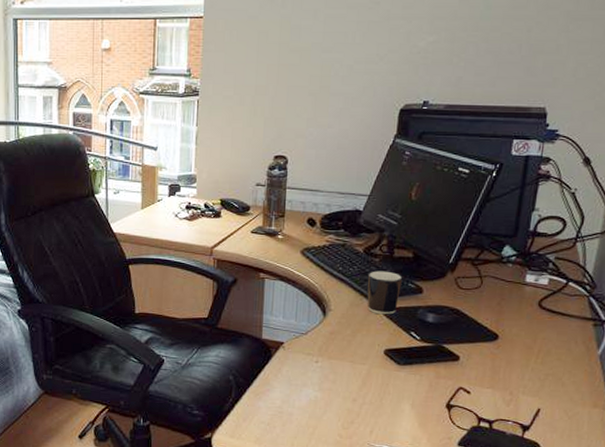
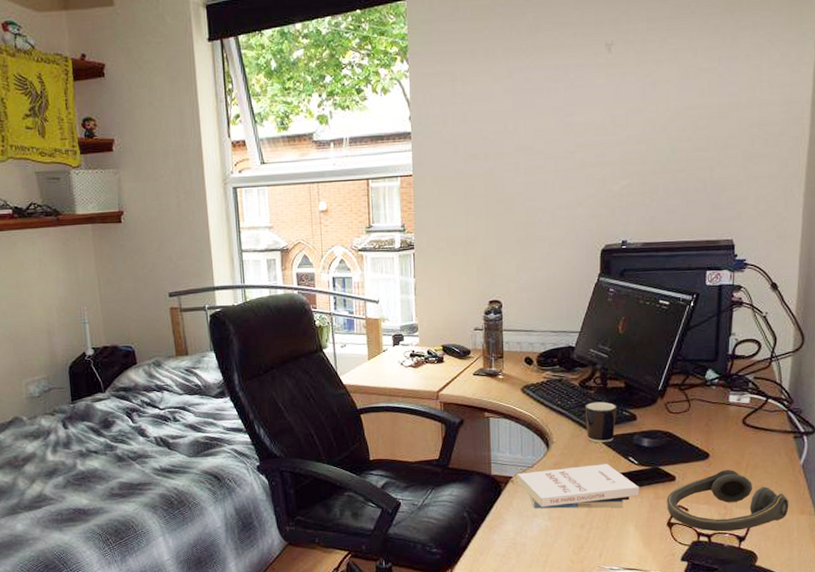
books: none [288,336,419,384] -> present [517,464,639,509]
headphones: none [447,354,582,420] -> present [667,470,789,532]

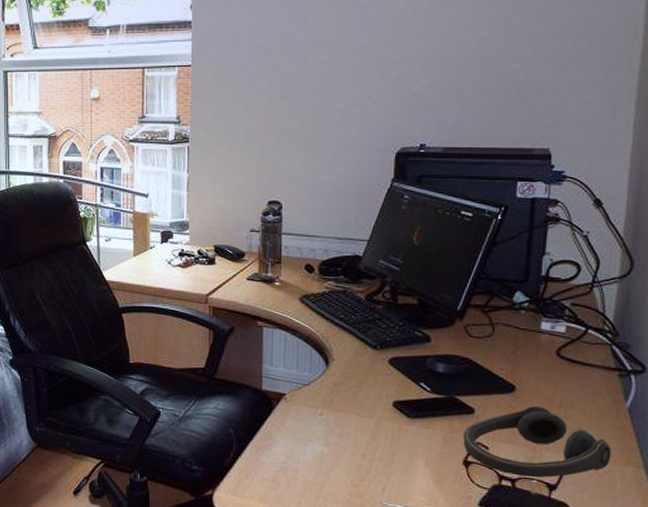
books: present [517,464,639,509] -> none [291,388,431,438]
mug: present [585,401,617,443] -> none [371,318,409,365]

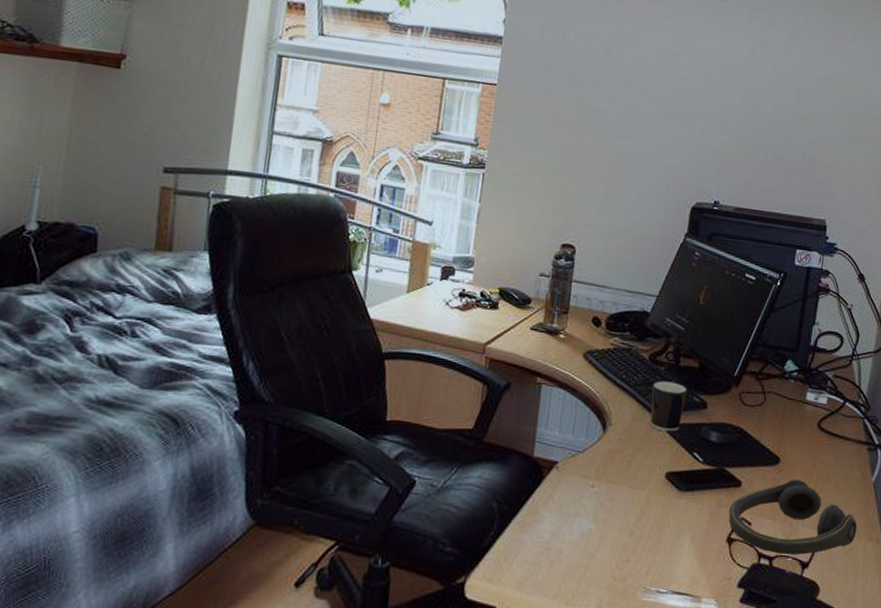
mug: none [371,318,409,365] -> present [650,380,688,432]

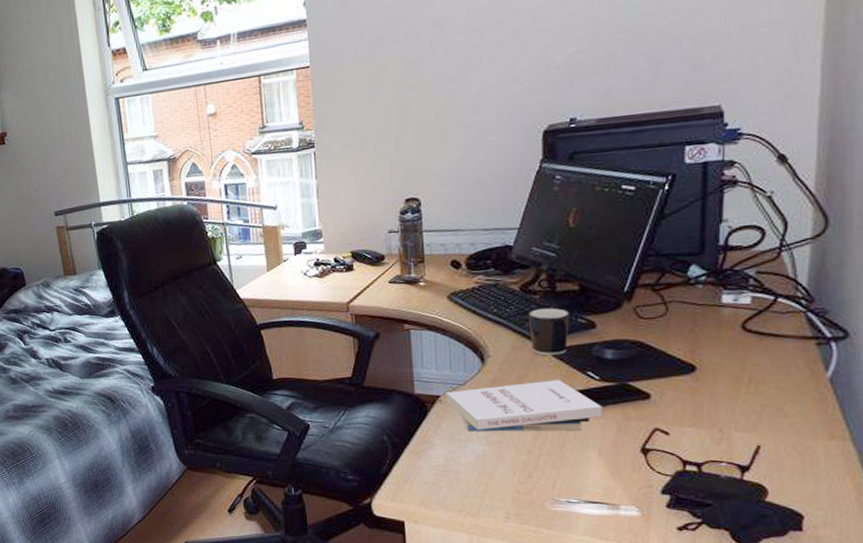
books: none [562,457,701,514] -> present [445,380,602,432]
headphones: present [728,479,858,556] -> none [639,385,812,461]

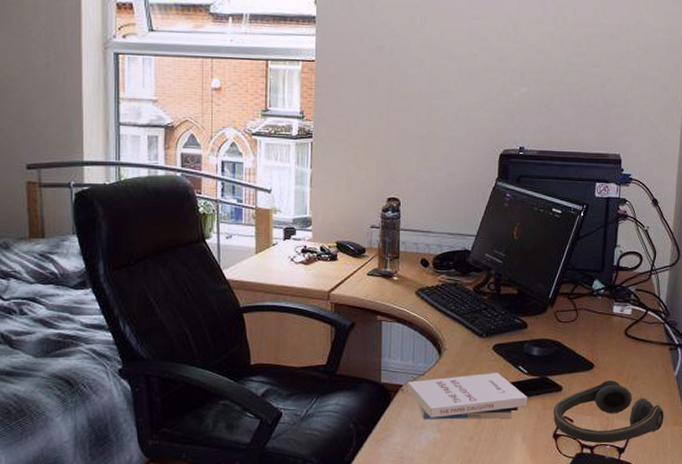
mug: present [528,307,570,356] -> none [478,308,510,351]
headphones: none [639,385,812,461] -> present [553,380,664,444]

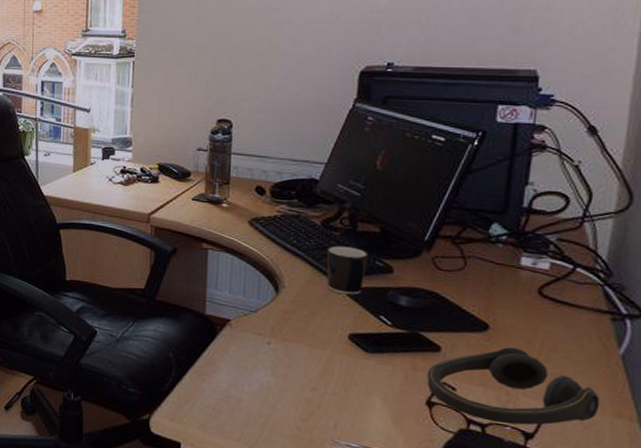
books: present [407,373,528,420] -> none [236,316,392,374]
mug: none [478,308,510,351] -> present [326,245,369,296]

